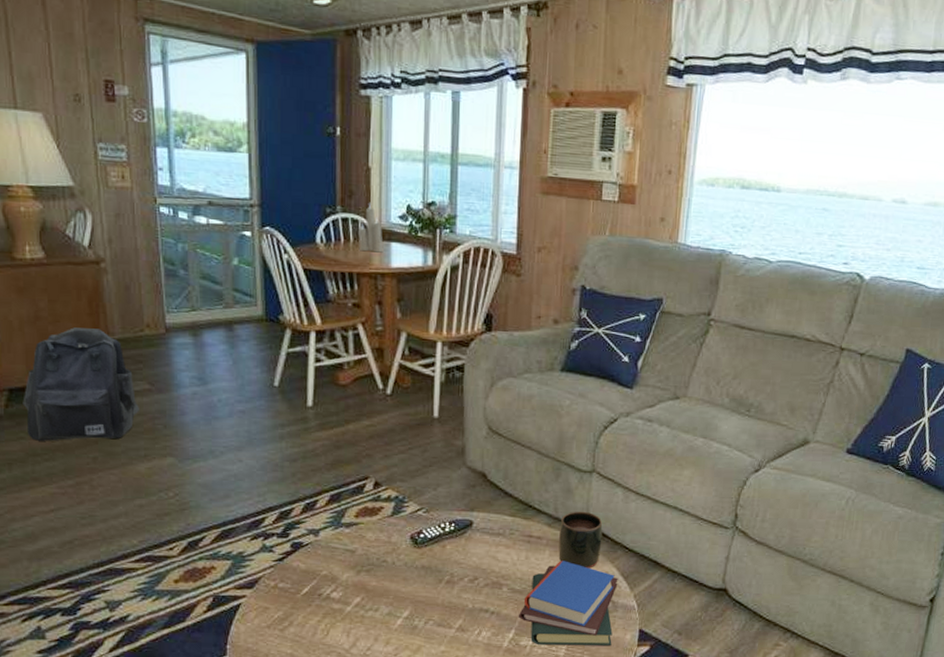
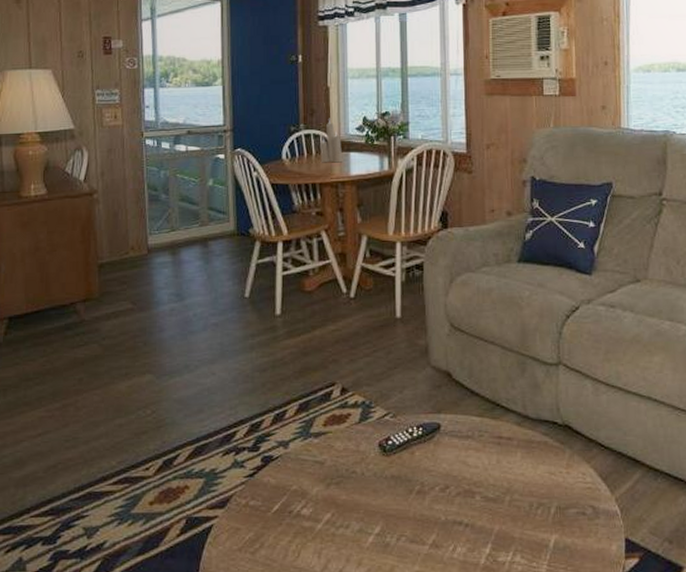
backpack: present [22,327,139,441] -> none [20,255,122,366]
book: present [518,561,618,646] -> none [493,463,597,560]
mug: present [558,511,603,569] -> none [530,407,575,471]

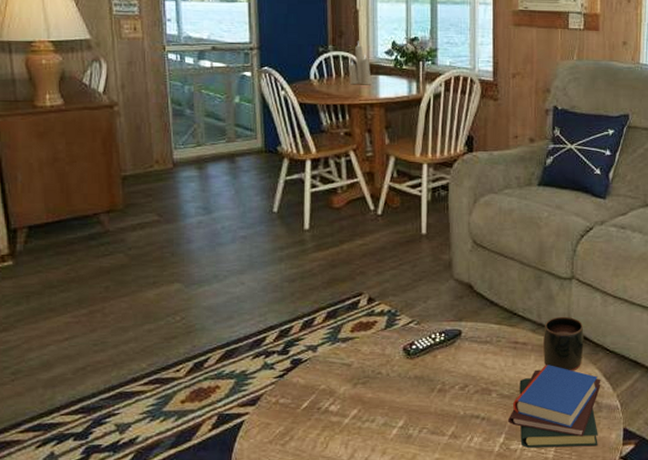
book: none [493,463,597,560] -> present [507,365,601,448]
mug: none [530,407,575,471] -> present [543,316,584,371]

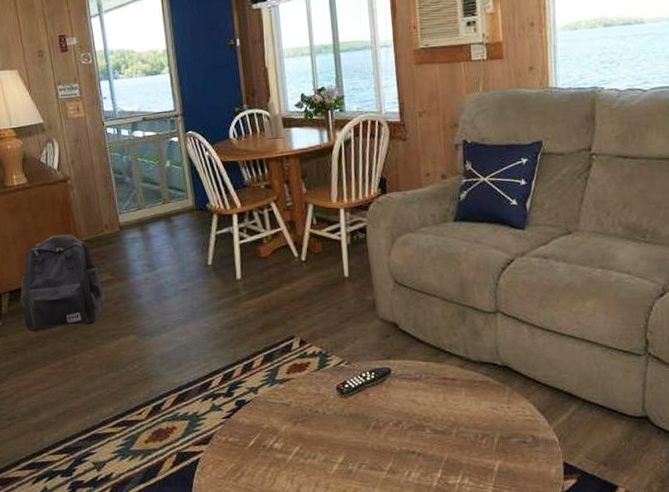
backpack: none [41,167,149,273] -> present [20,234,106,331]
book: present [507,365,601,448] -> none [443,399,538,482]
mug: present [543,316,584,371] -> none [472,350,515,406]

